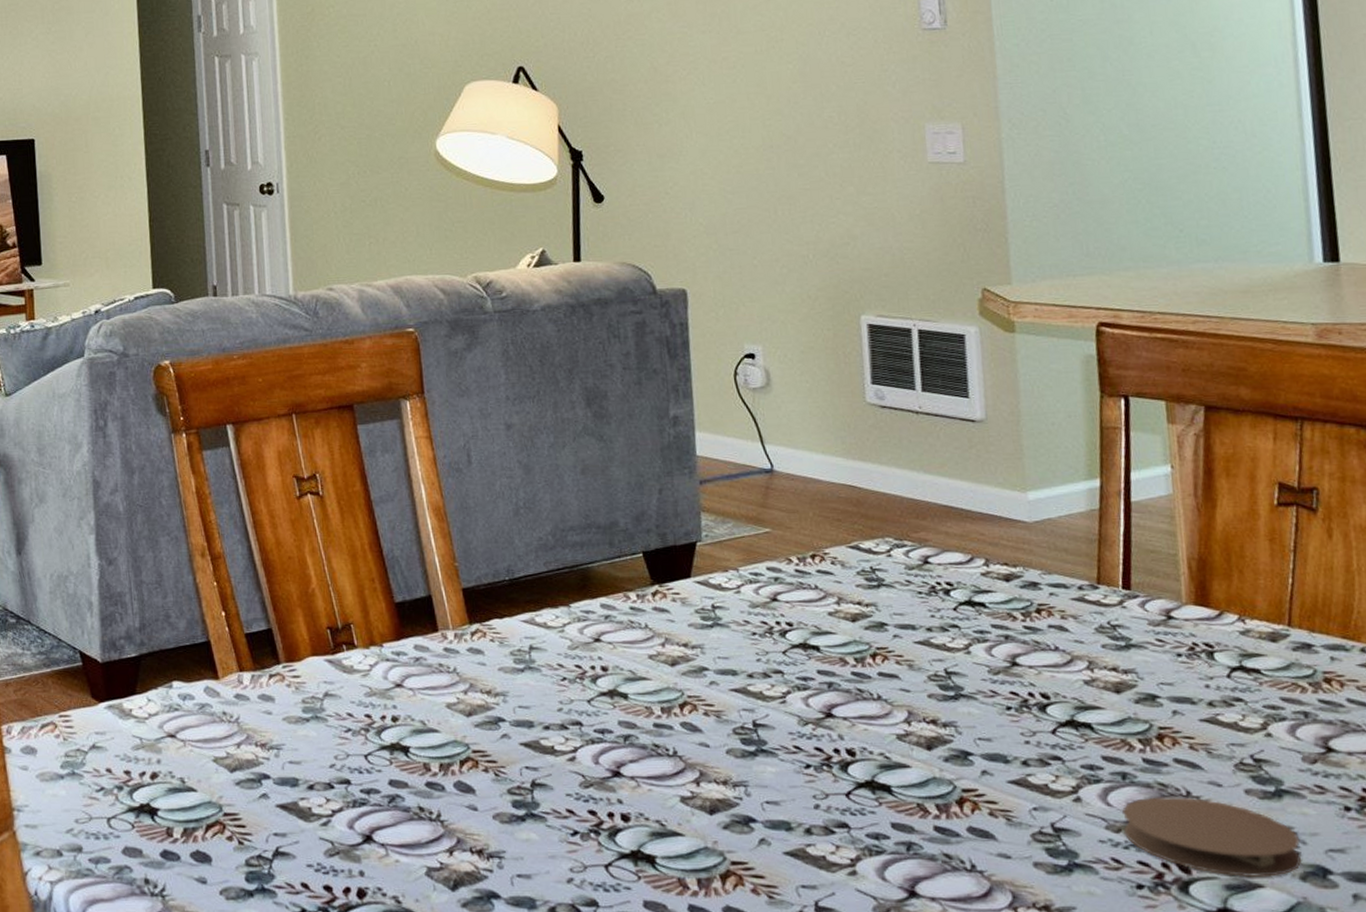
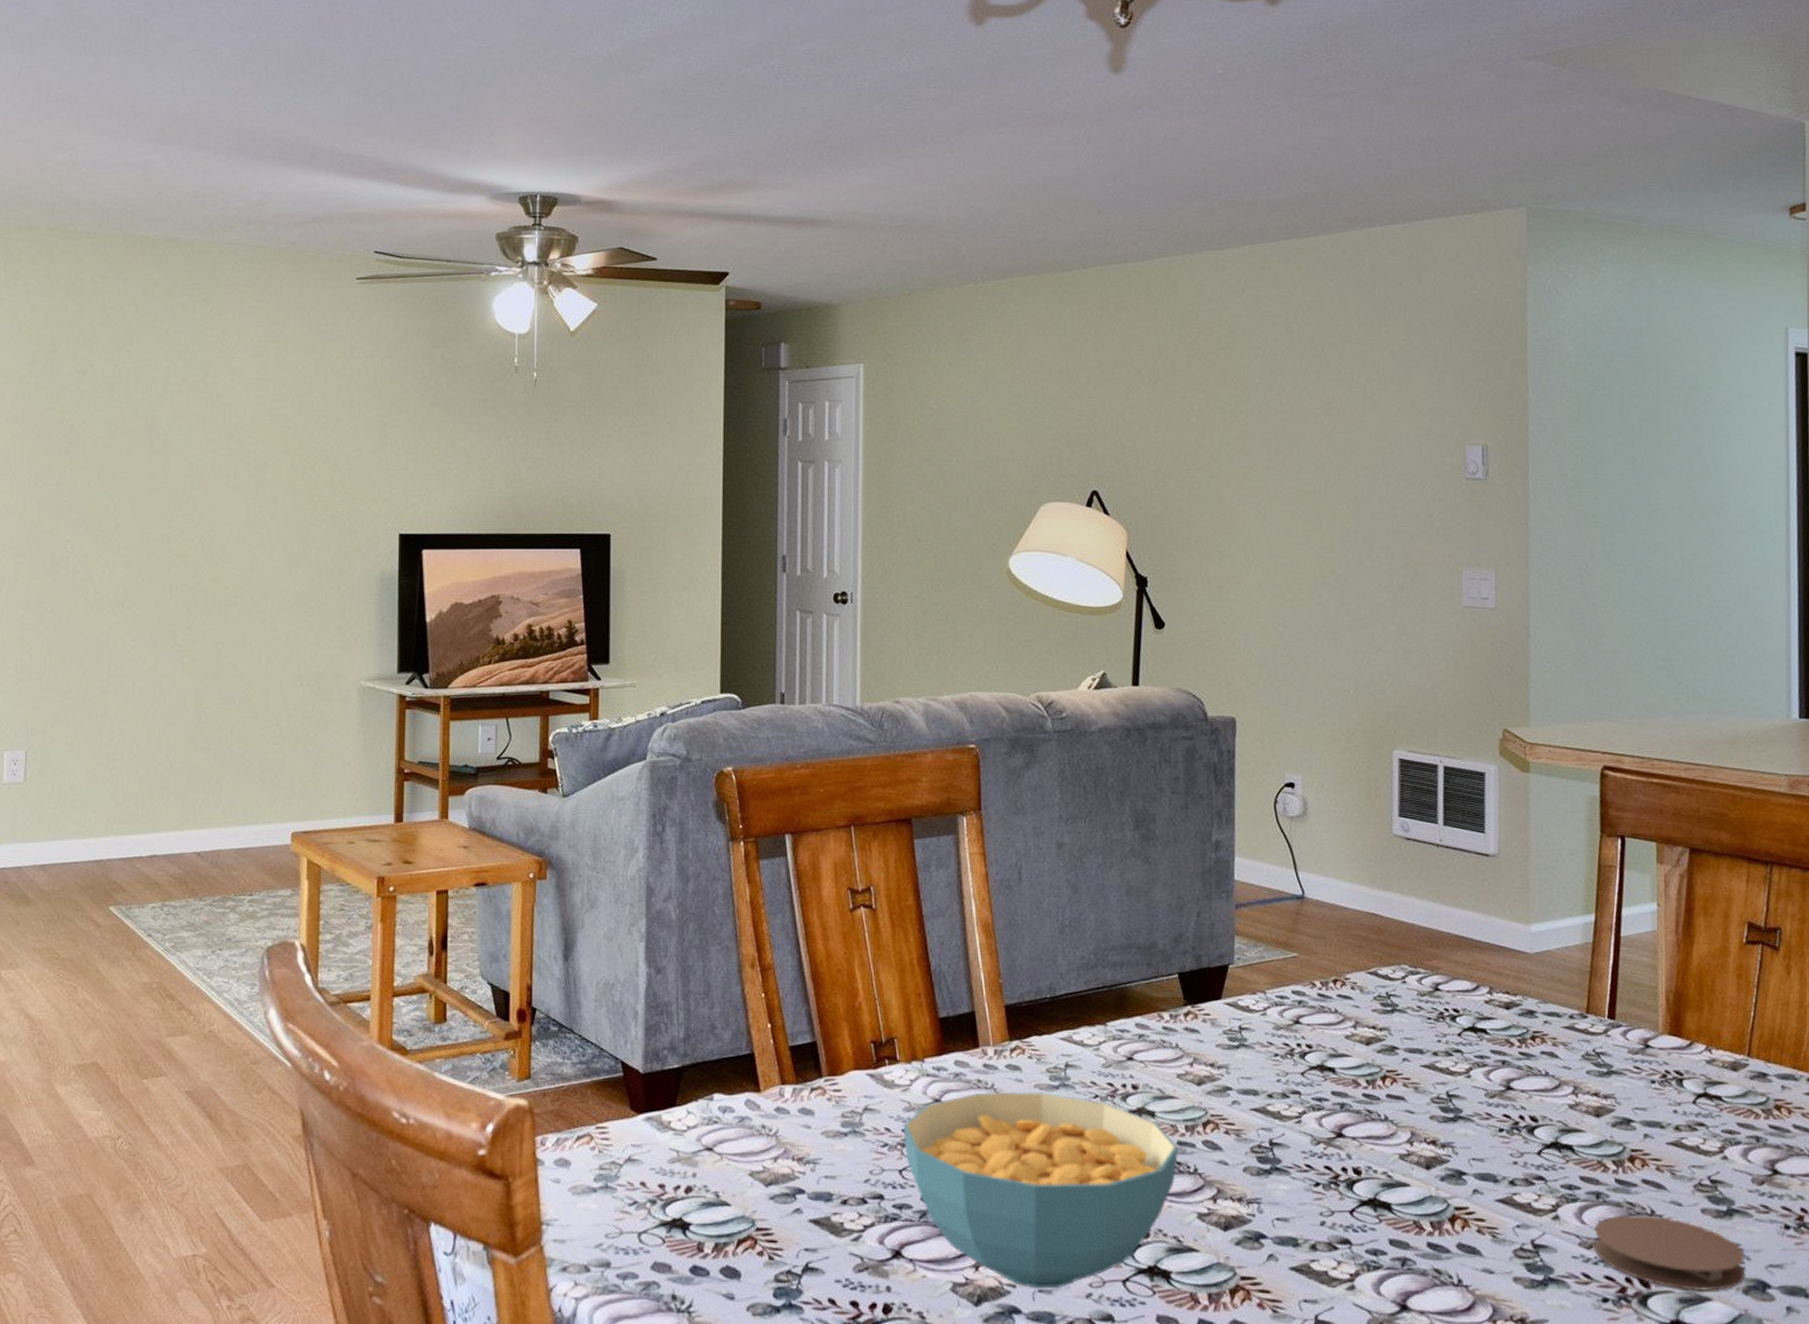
cereal bowl: none [365,675,656,874] -> present [902,1092,1179,1289]

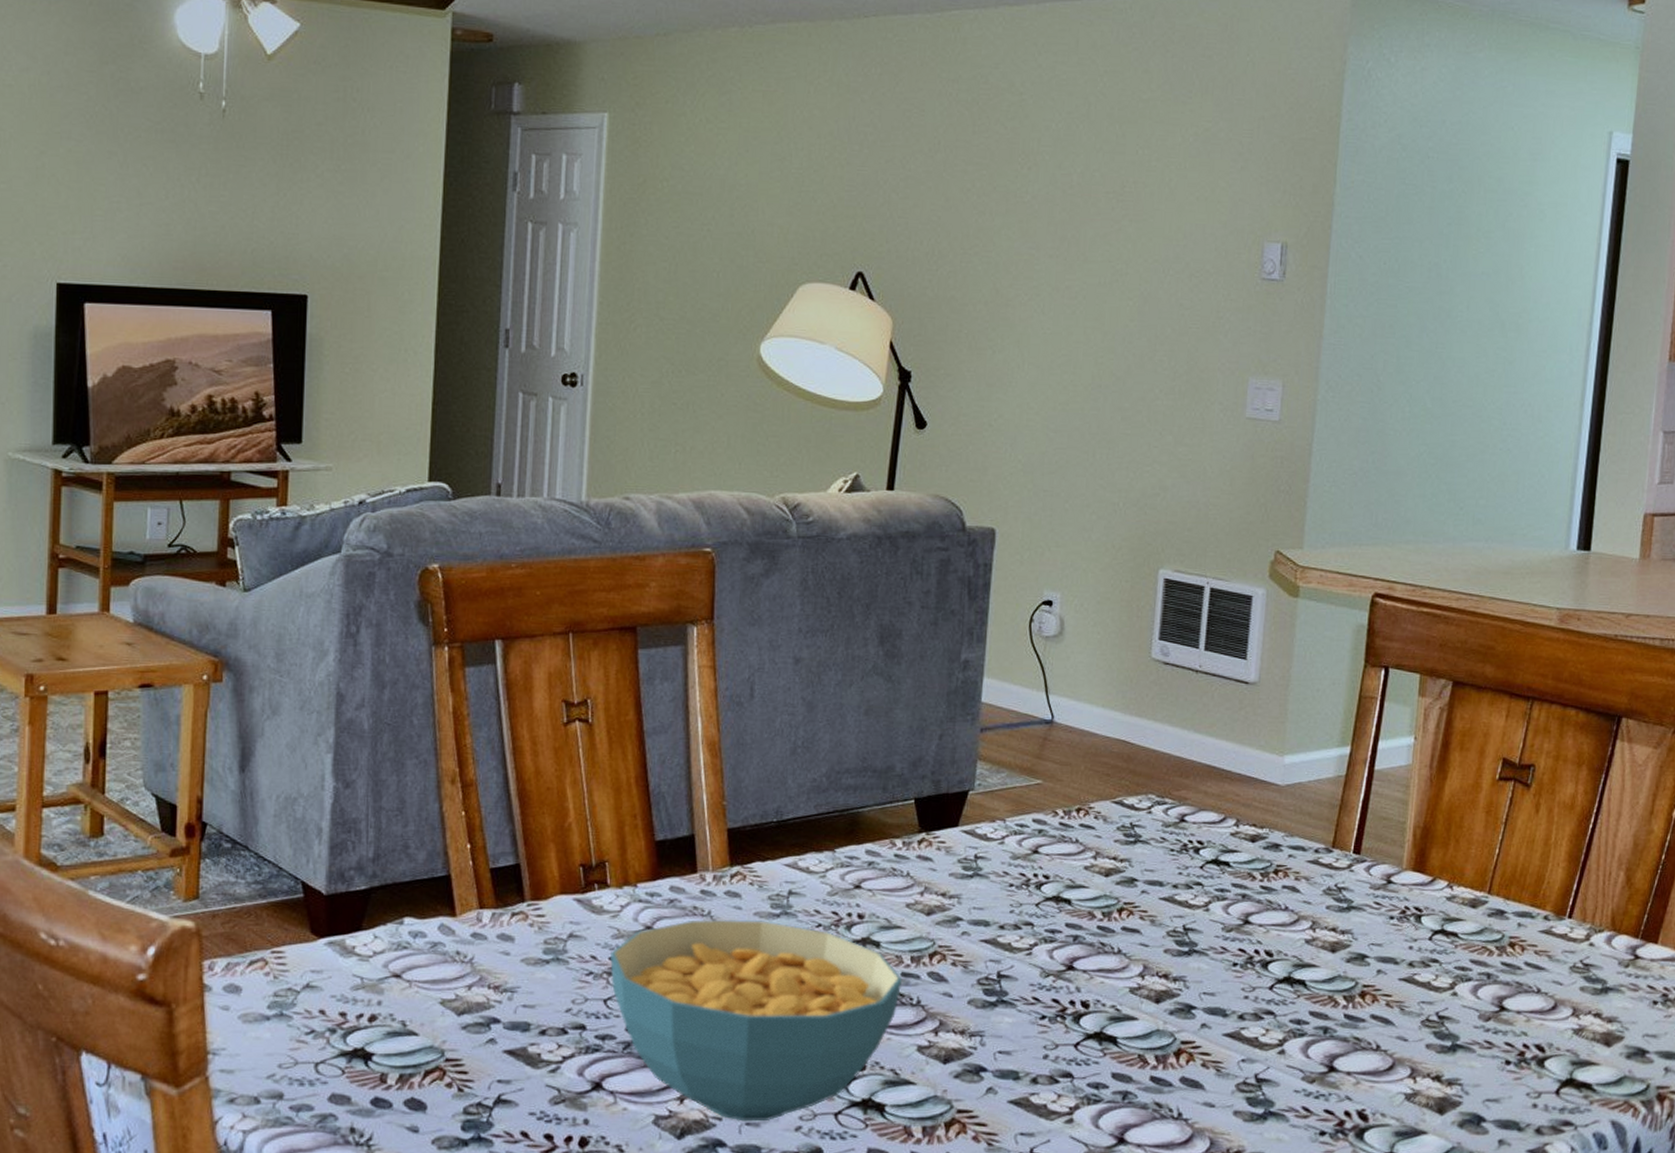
coaster: present [1594,1215,1746,1292] -> none [1316,1050,1464,1125]

